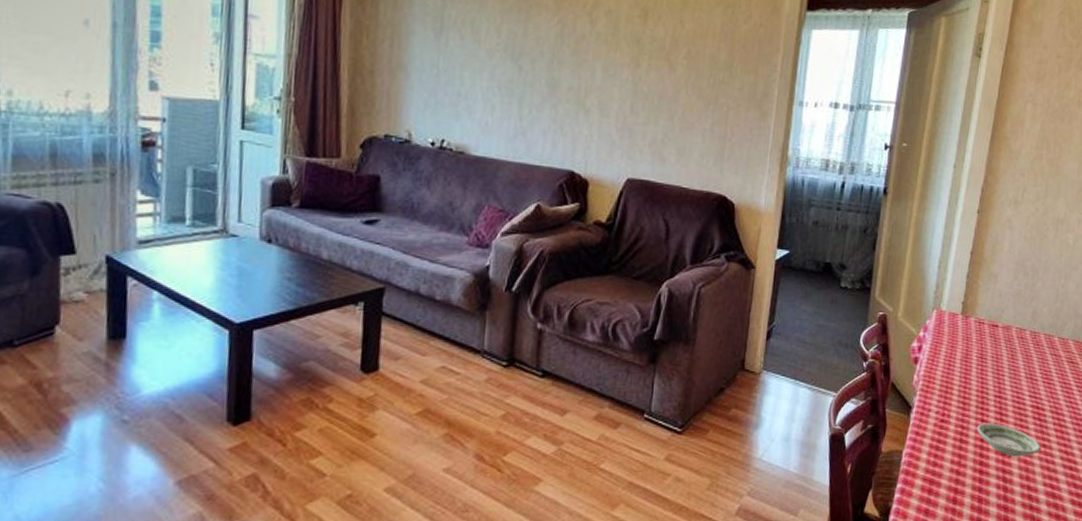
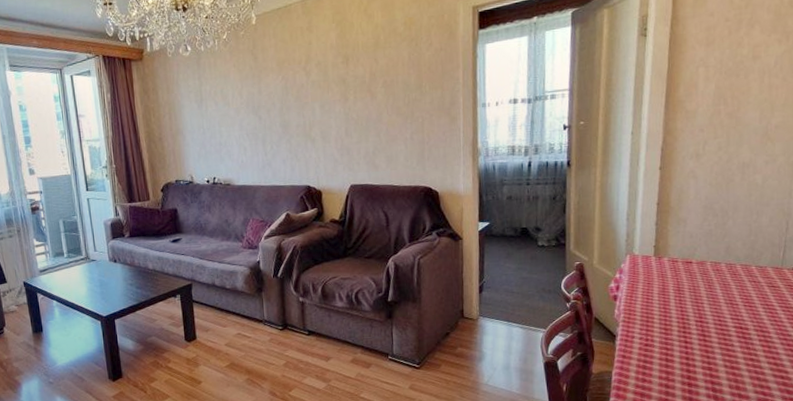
saucer: present [977,423,1041,457] -> none [682,343,748,371]

